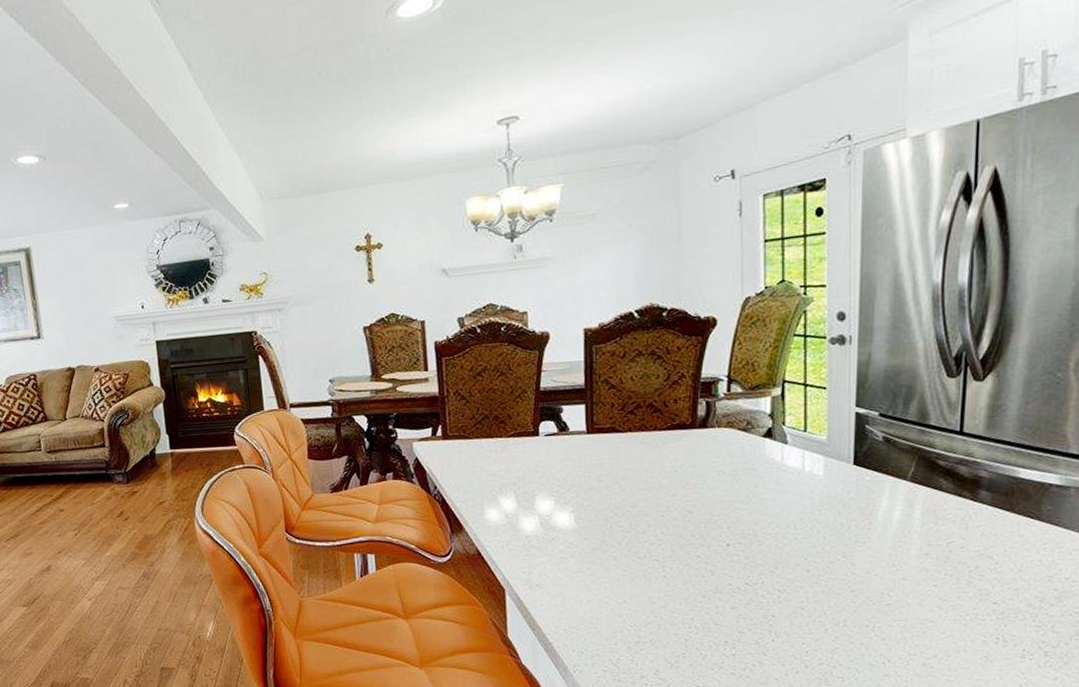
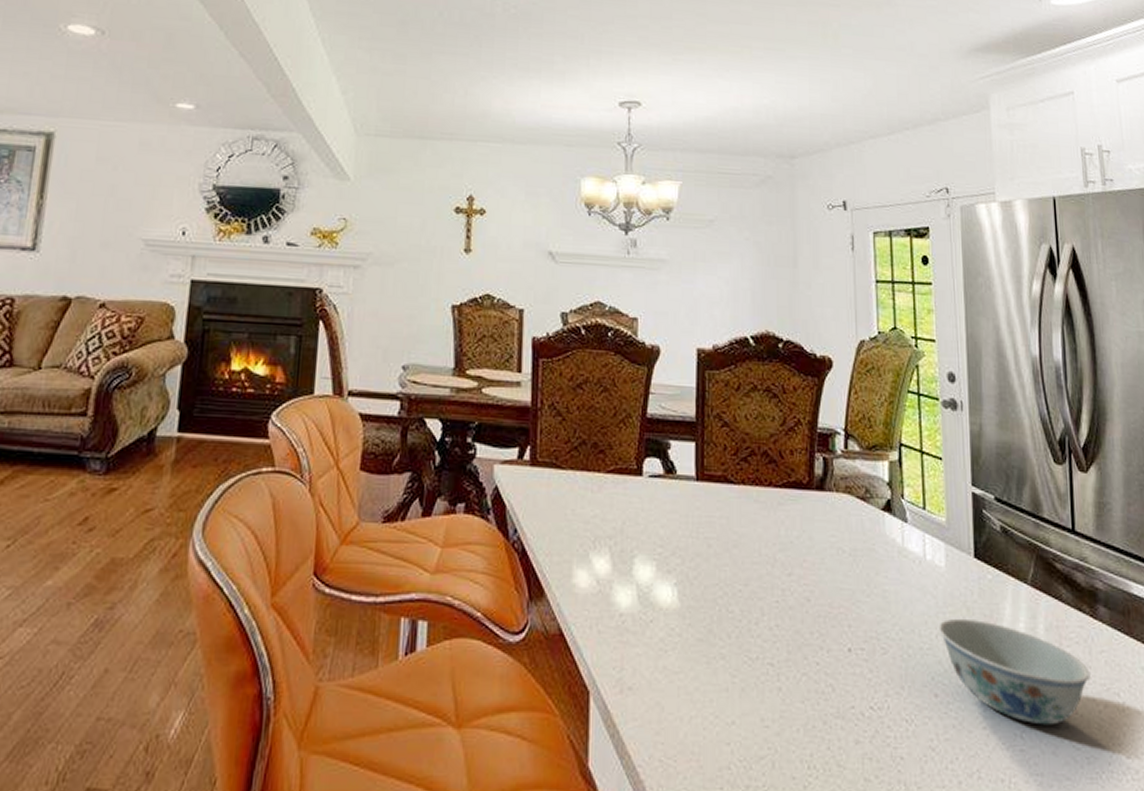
bowl: none [814,512,964,585] -> present [939,618,1090,725]

